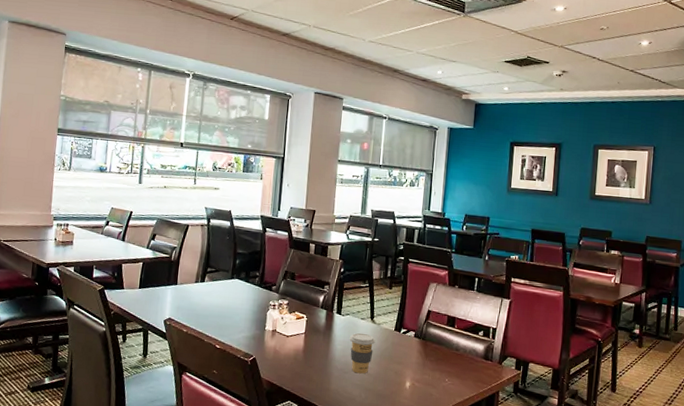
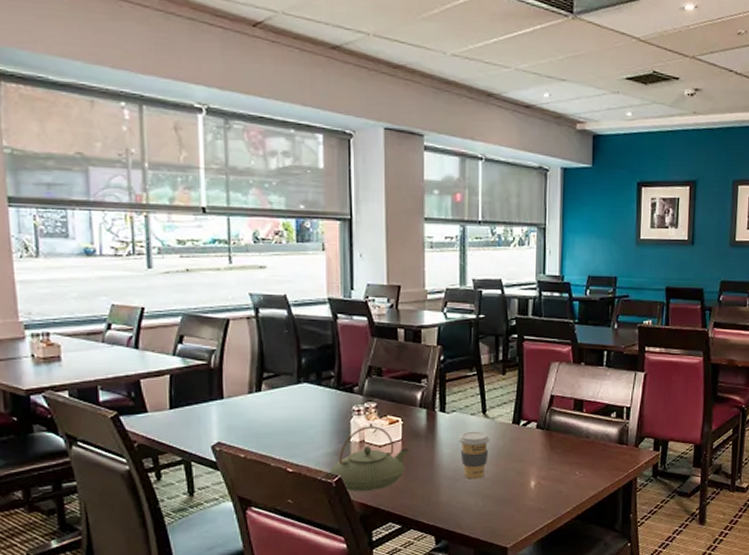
teapot: none [246,318,310,372] -> present [329,426,410,491]

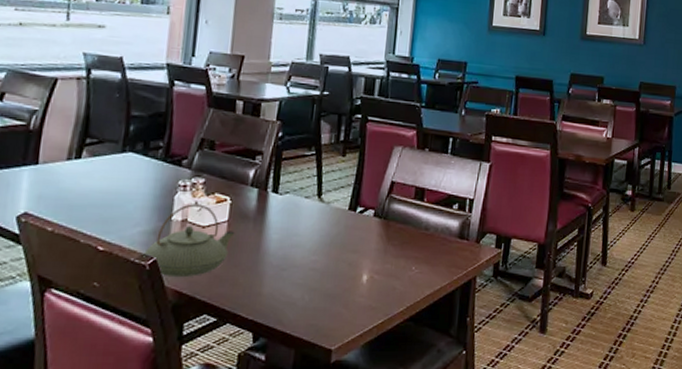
coffee cup: present [458,431,490,479] -> none [288,215,324,270]

